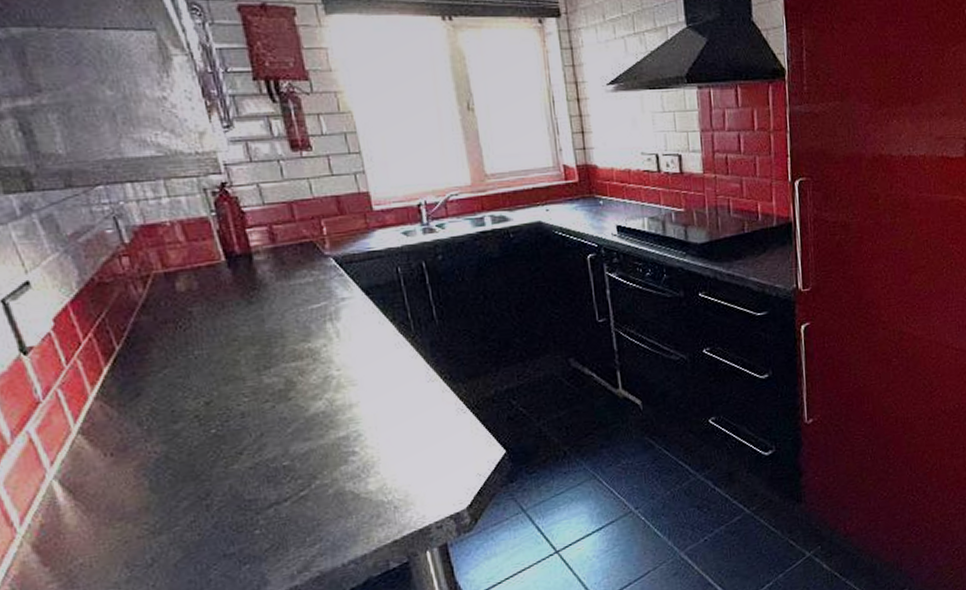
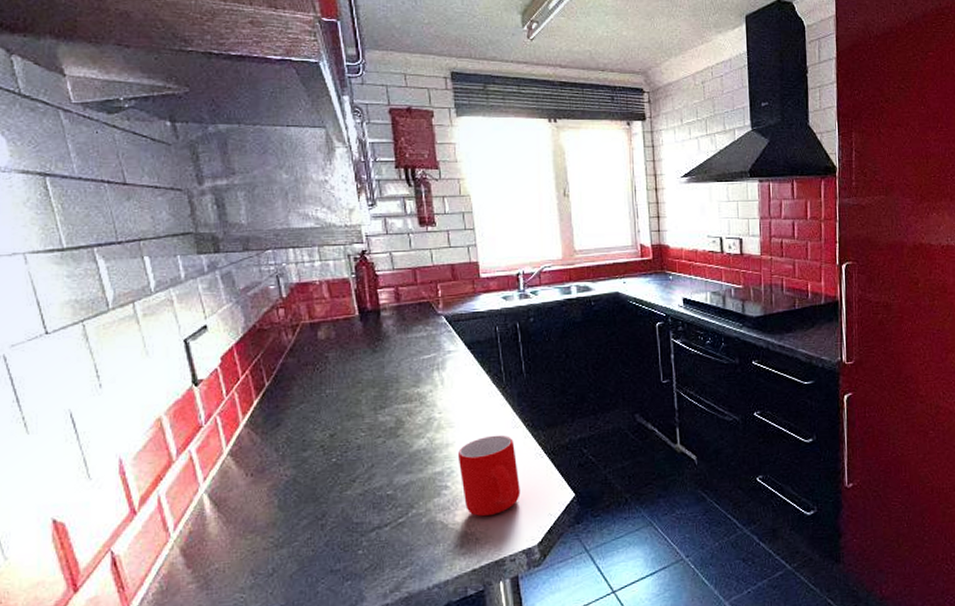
mug: none [365,390,443,483] -> present [458,435,521,517]

